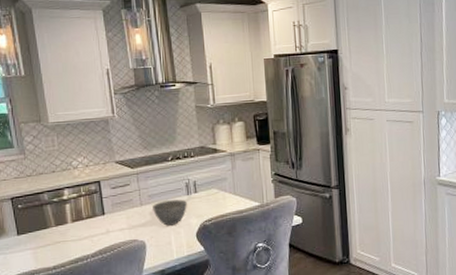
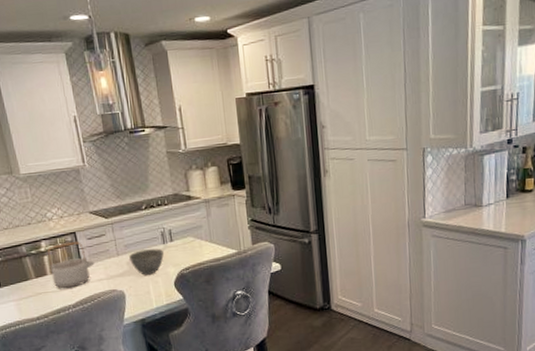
teapot: none [70,190,117,238] -> present [47,241,95,289]

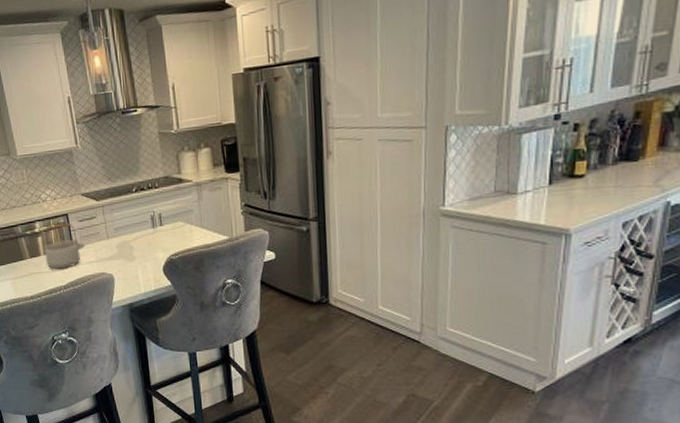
bowl: present [129,248,164,275] -> none [119,232,153,259]

